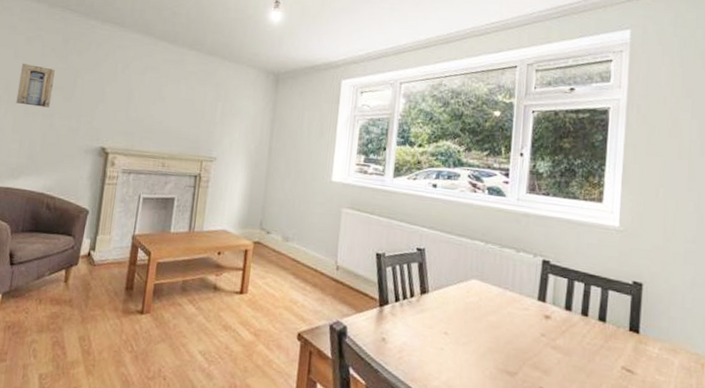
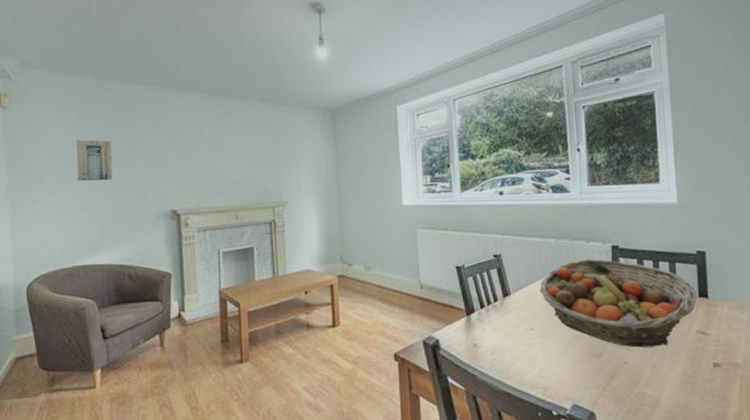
fruit basket: none [460,269,627,376] -> present [540,259,697,348]

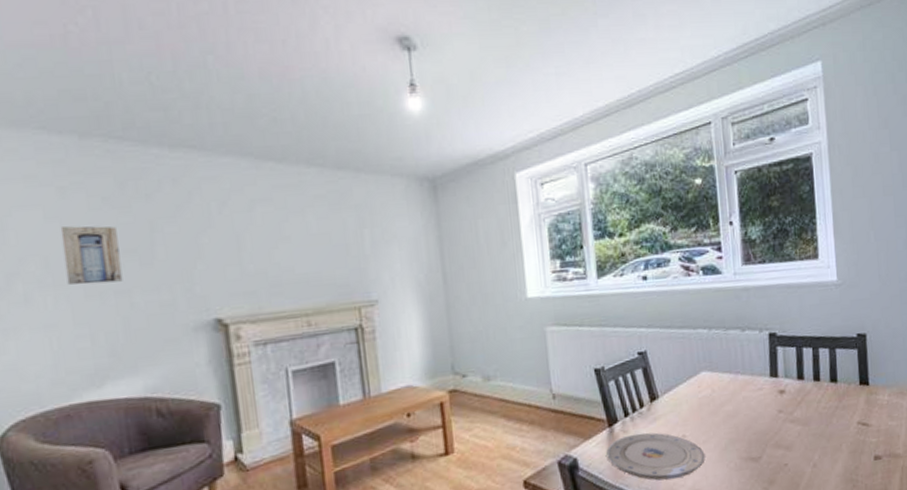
plate: none [464,323,551,365] -> present [606,432,705,480]
fruit basket: present [540,259,697,348] -> none [691,350,858,447]

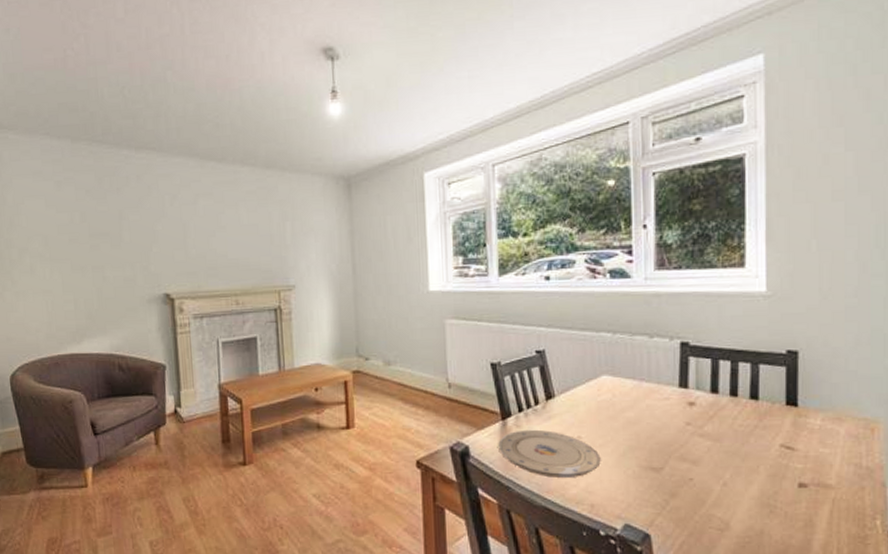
wall art: present [60,226,123,285] -> none [56,213,98,260]

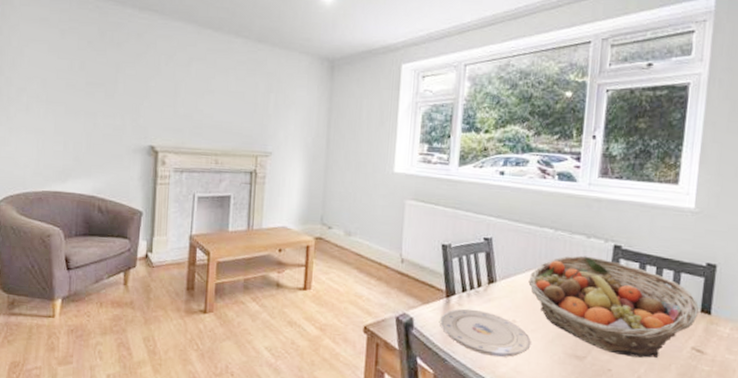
fruit basket: none [590,357,783,462] -> present [528,255,699,358]

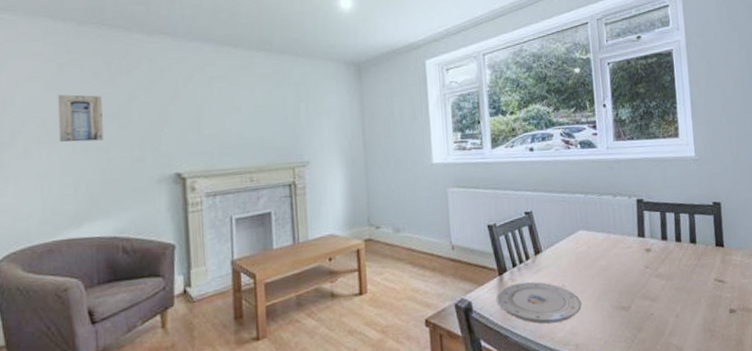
wall art: none [55,59,94,106] -> present [57,94,104,142]
fruit basket: present [528,255,699,358] -> none [570,213,714,299]

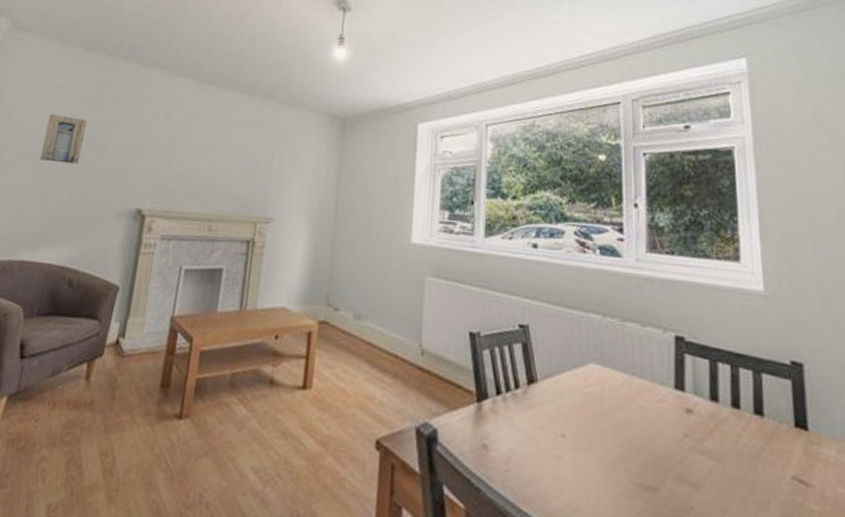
plate: present [496,281,582,324] -> none [471,417,587,487]

